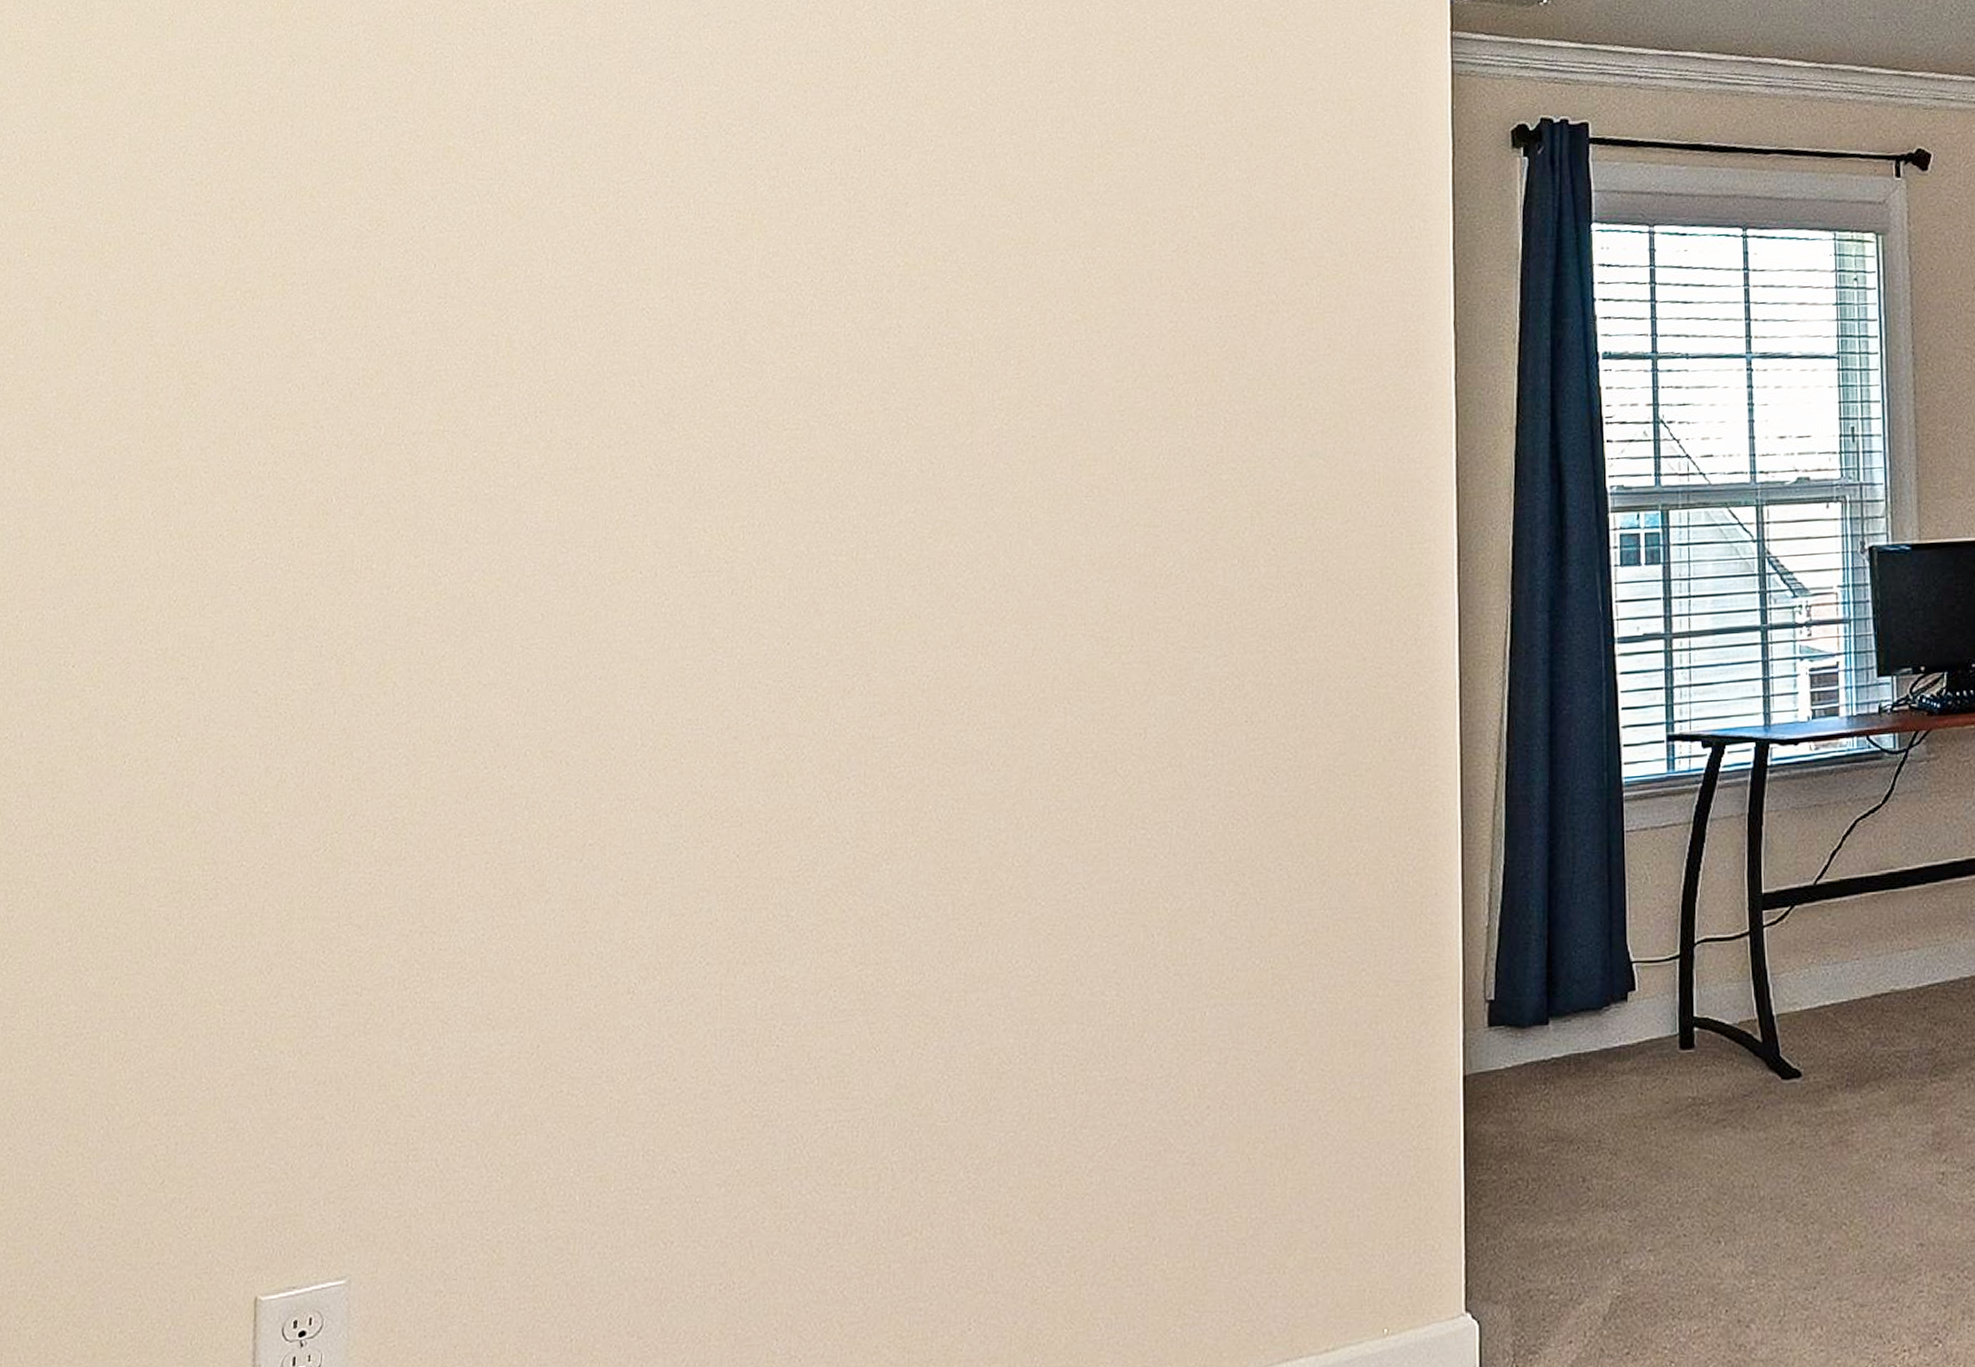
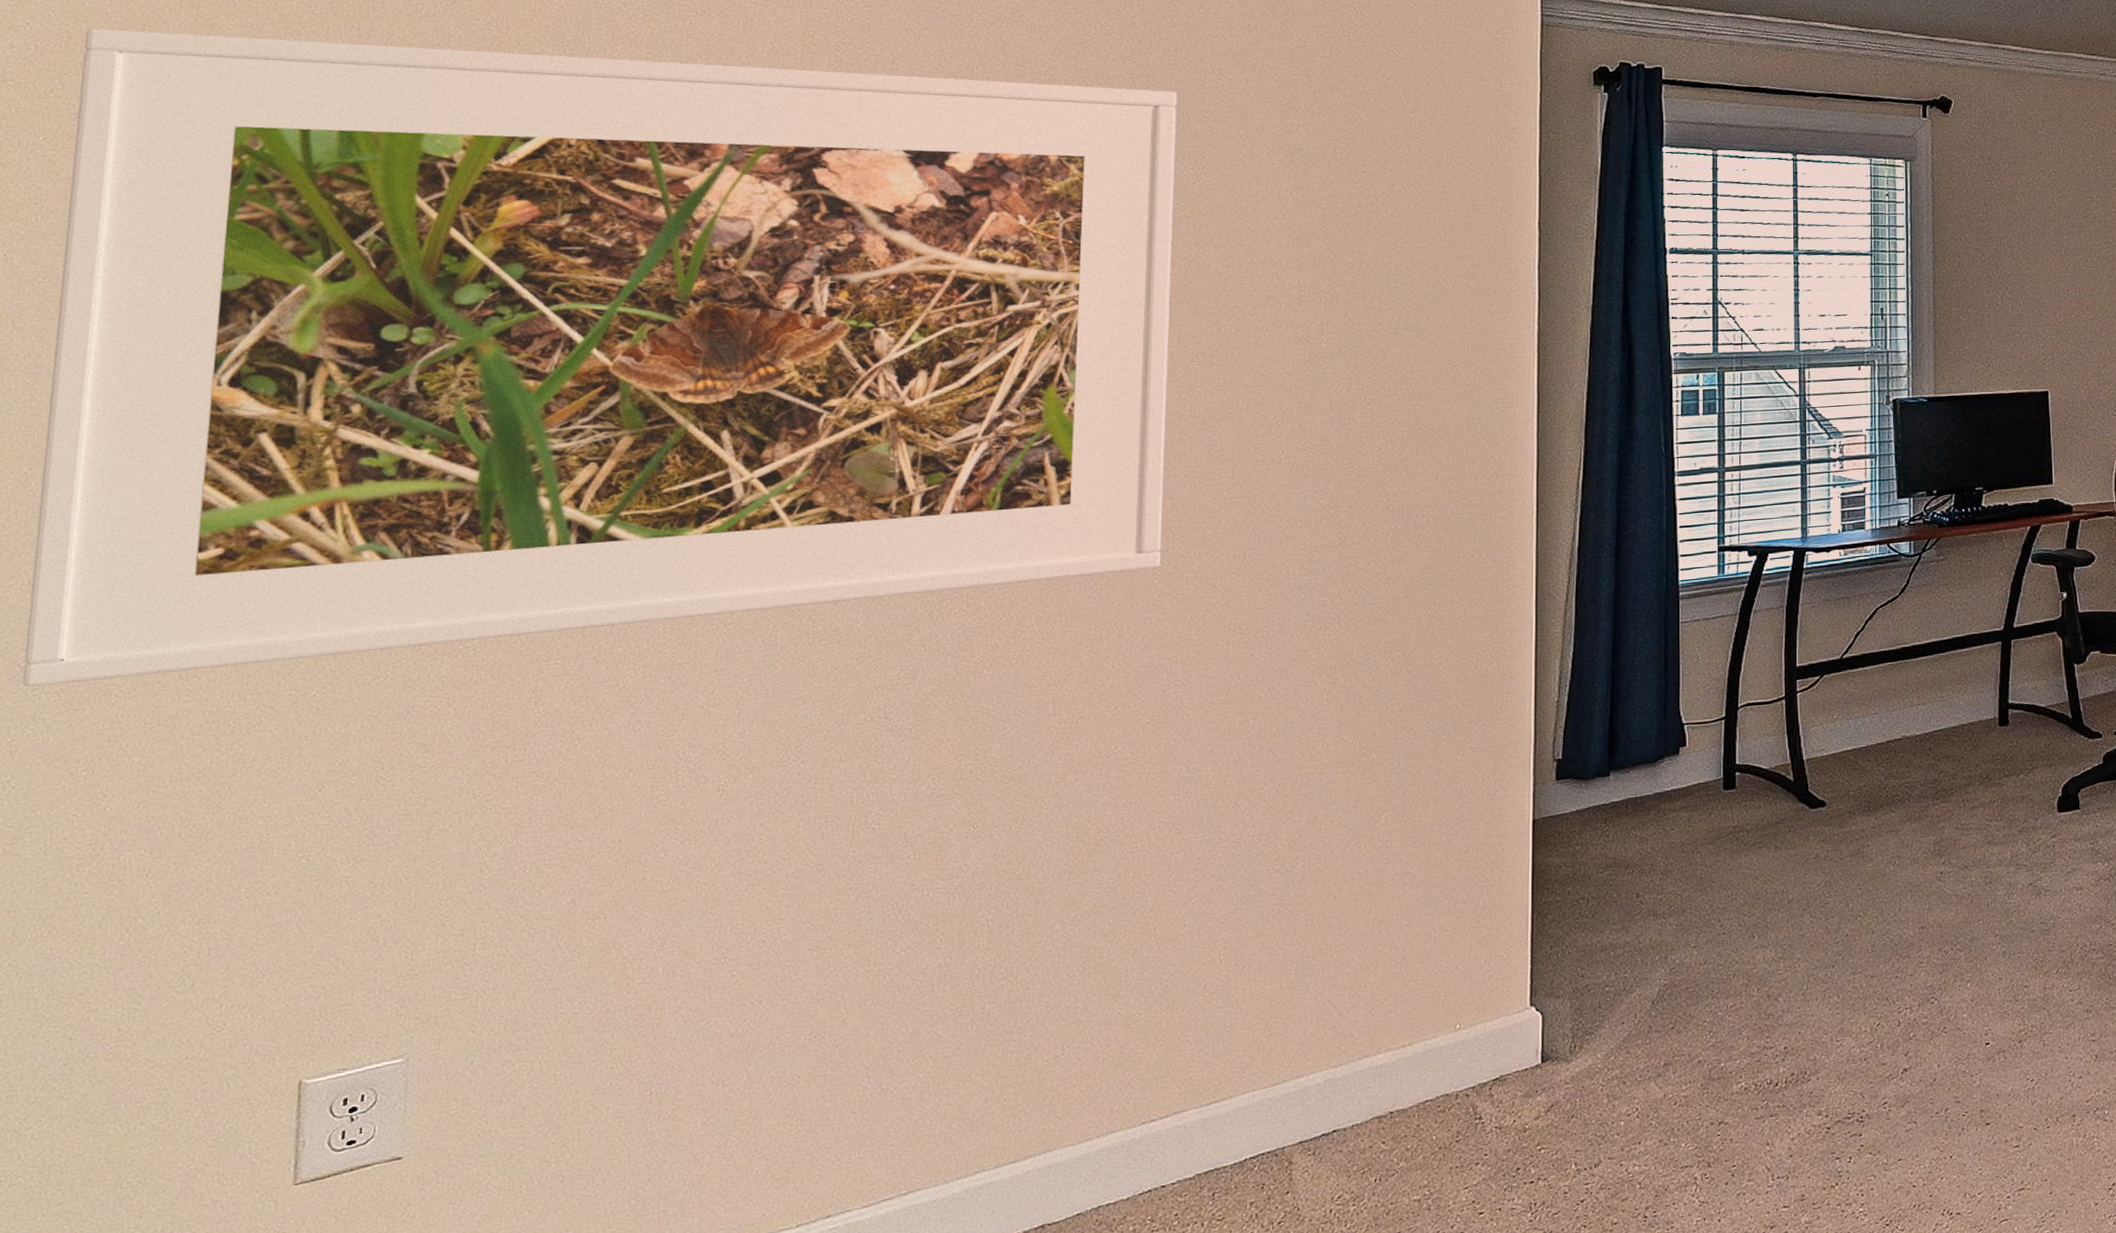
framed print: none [16,135,1066,848] -> present [22,28,1178,687]

